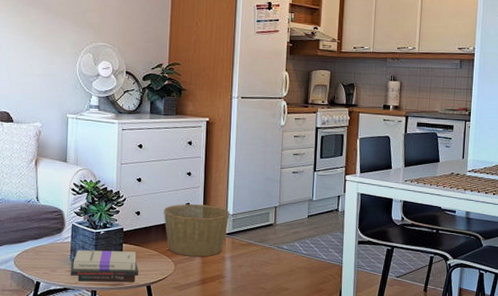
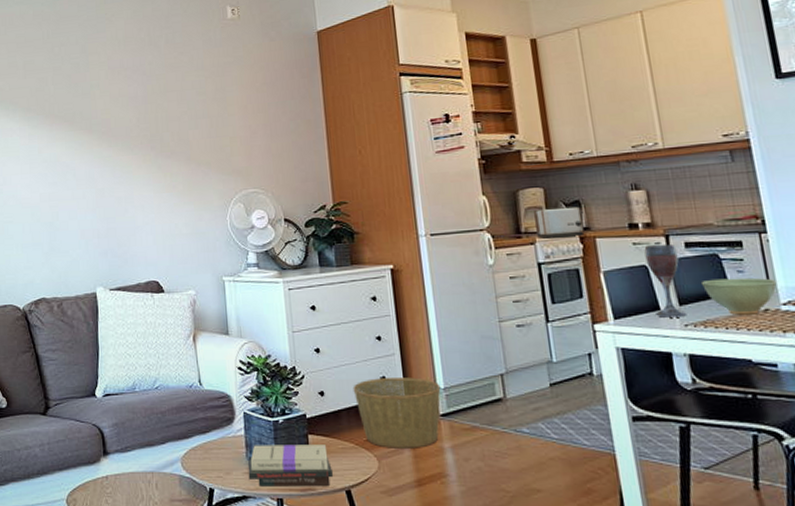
toaster: none [318,86,355,111] -> present [532,206,585,239]
cup: none [388,123,411,175] -> present [644,245,687,318]
bowl: none [421,150,468,177] -> present [700,277,777,315]

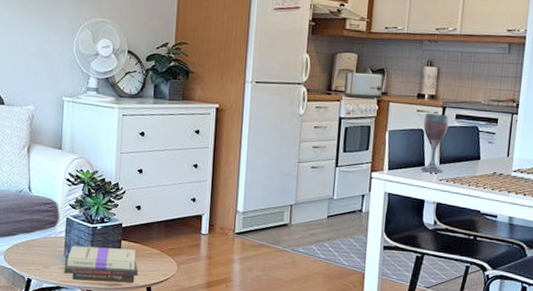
basket: present [353,377,441,448] -> none [166,199,240,258]
bowl: present [700,277,777,315] -> none [459,146,514,177]

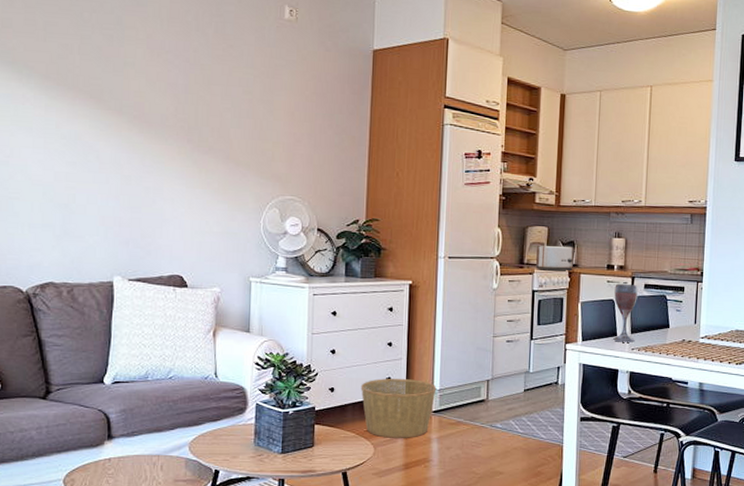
books: present [64,245,138,282] -> none [254,432,333,469]
basket: none [166,199,240,258] -> present [360,379,437,438]

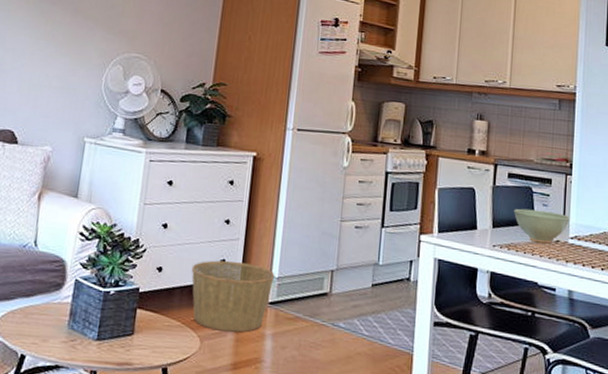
toaster: present [535,244,575,272] -> none [390,122,434,154]
cup: present [613,284,638,343] -> none [472,171,501,238]
bowl: none [649,315,701,344] -> present [513,208,570,244]

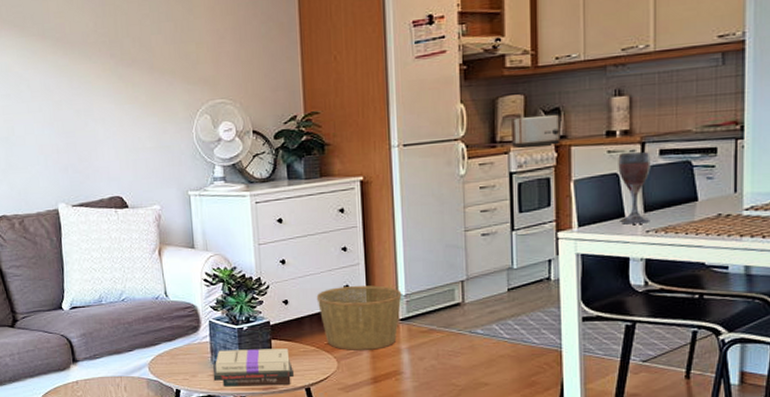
books: none [65,314,154,362] -> present [213,348,294,387]
toaster: none [390,122,434,154] -> present [510,114,562,148]
cup: none [472,171,501,238] -> present [618,152,651,224]
bowl: present [513,208,570,244] -> none [668,184,743,221]

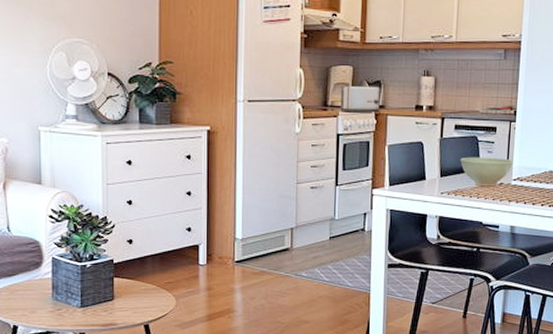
books: present [213,348,294,387] -> none [53,286,133,323]
basket: present [316,285,402,351] -> none [160,229,239,289]
cup: present [618,152,651,224] -> none [422,126,448,186]
bowl: none [668,184,743,221] -> present [459,157,513,187]

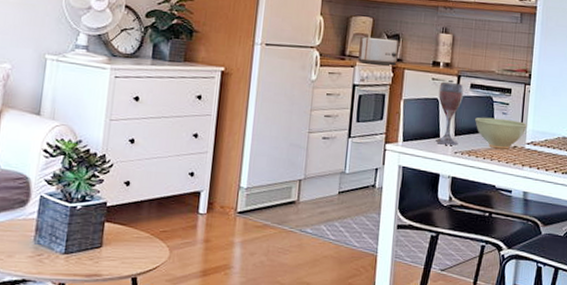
cup: none [422,126,448,186] -> present [435,82,464,146]

